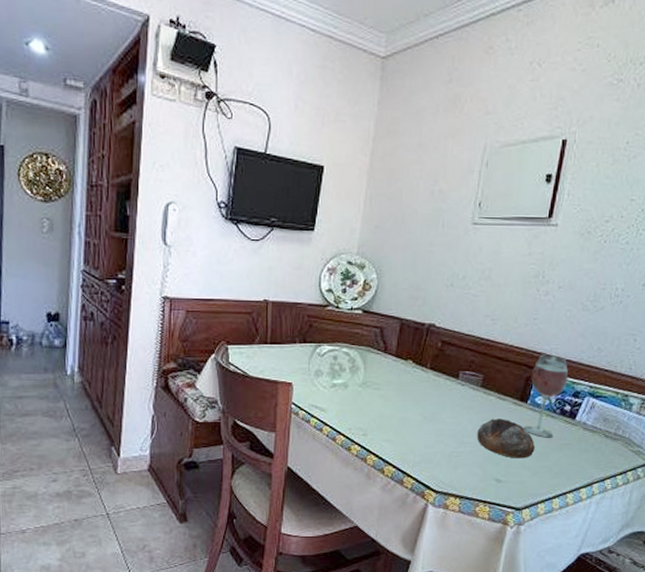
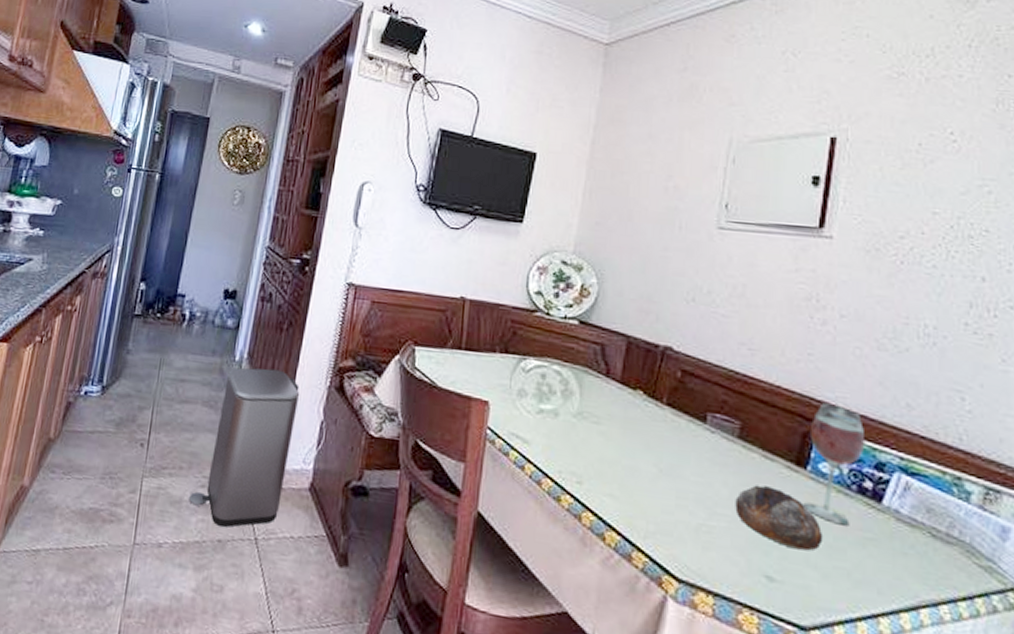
pedal bin: none [43,378,131,509] -> present [189,367,300,527]

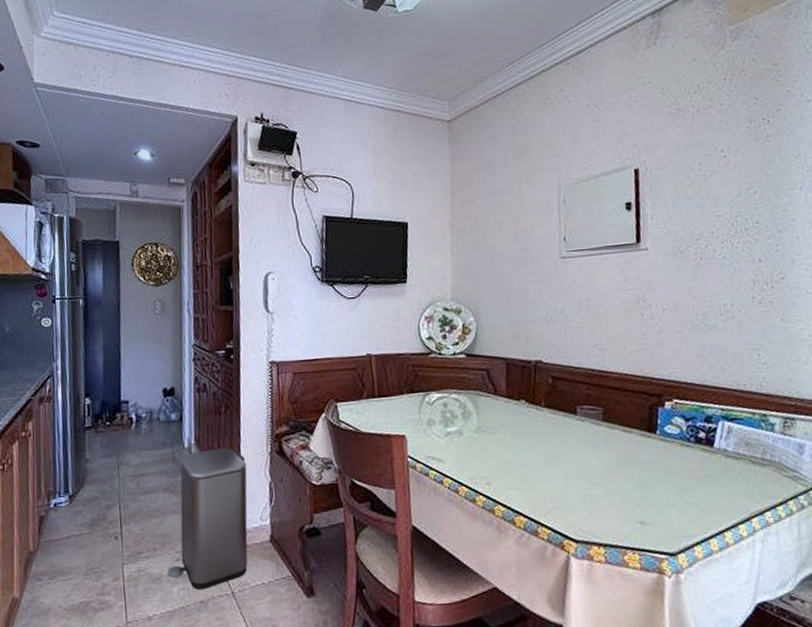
bread: present [735,485,823,551] -> none [608,453,677,497]
wineglass: present [804,403,866,526] -> none [653,379,696,471]

